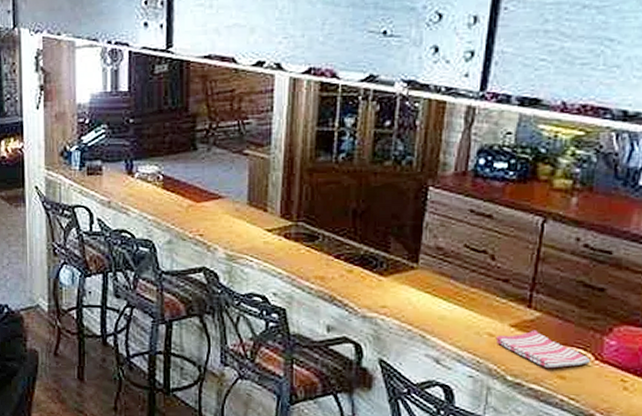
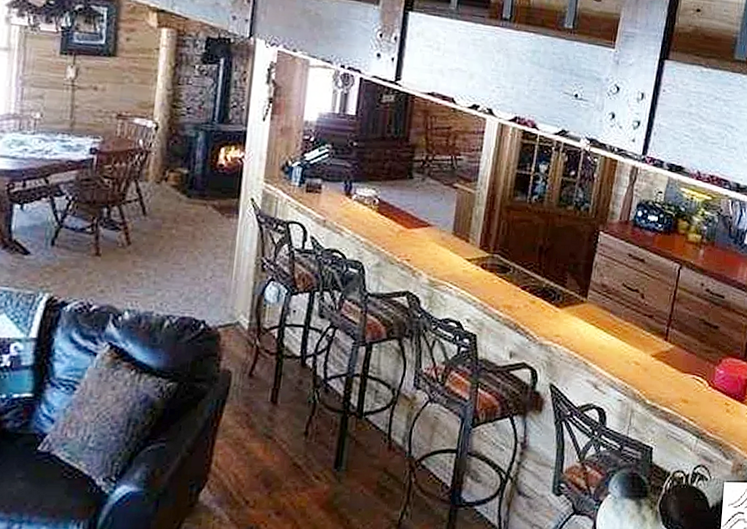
dish towel: present [495,330,591,369] -> none [640,360,706,394]

